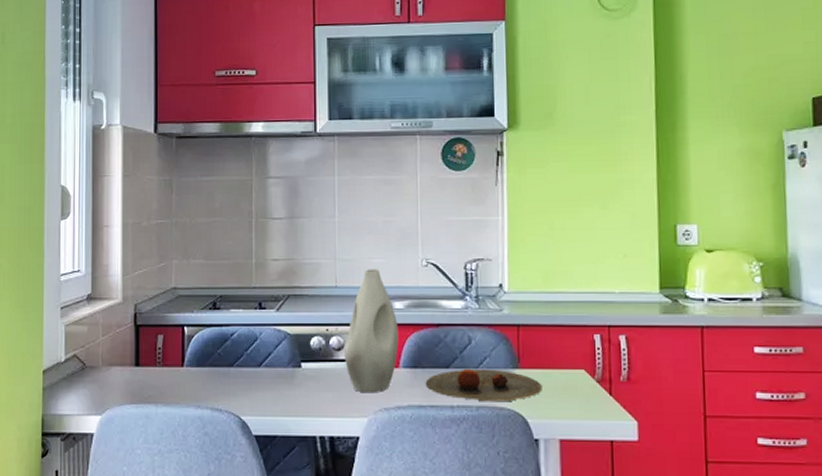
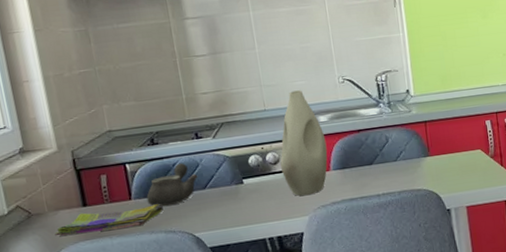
dish towel: none [103,373,213,398] -> present [54,204,163,236]
teapot: none [199,333,255,380] -> present [146,162,198,207]
plate: present [425,368,542,402] -> none [354,159,450,188]

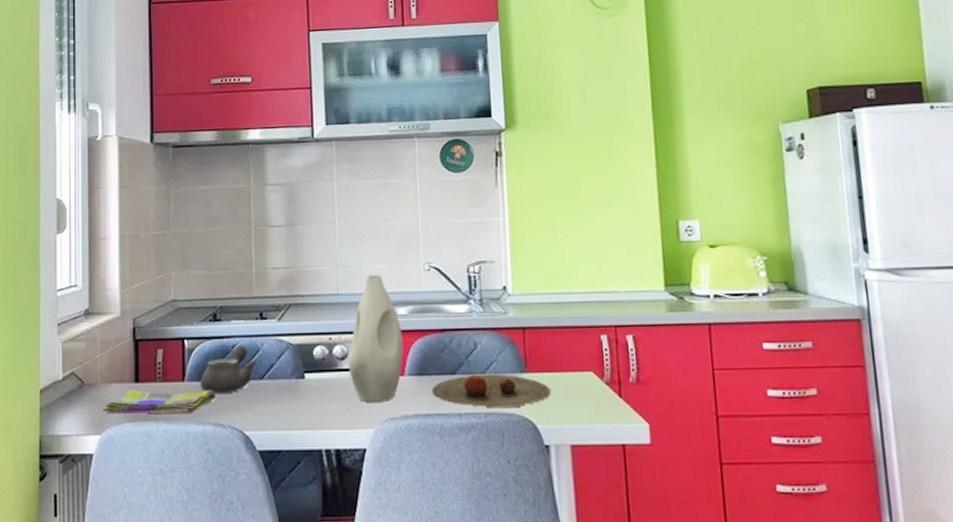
plate: none [354,159,450,188] -> present [431,374,551,408]

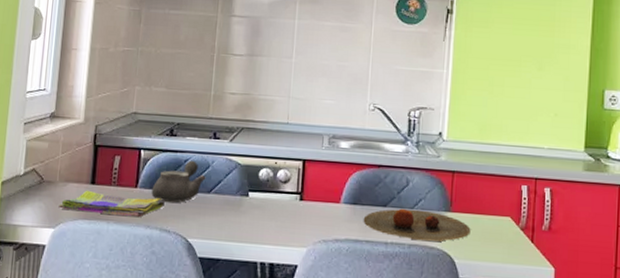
vase: present [348,275,404,403] -> none [290,109,343,225]

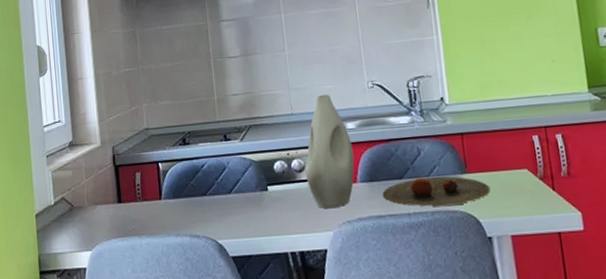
dish towel: present [58,190,165,217] -> none [91,206,190,231]
teapot: present [151,160,206,203] -> none [175,164,225,209]
vase: none [290,109,343,225] -> present [305,94,355,209]

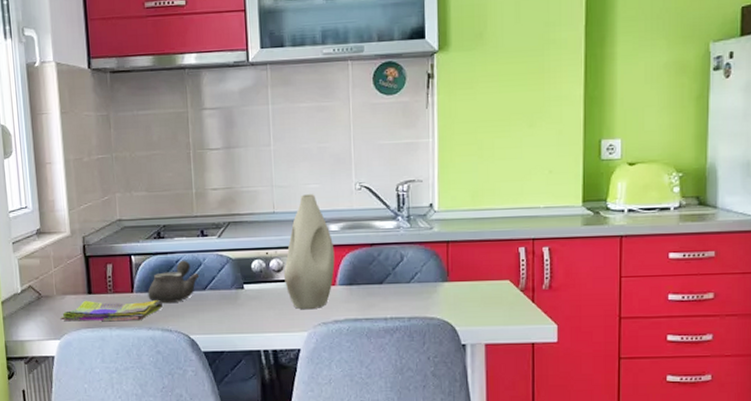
dish towel: none [91,206,190,231] -> present [60,300,162,321]
teapot: none [175,164,225,209] -> present [148,260,200,304]
plate: present [382,176,490,207] -> none [360,283,470,313]

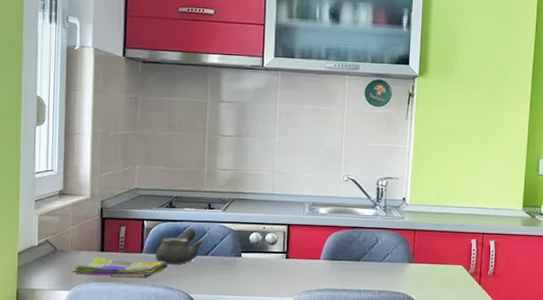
vase: present [284,194,335,310] -> none [277,181,322,279]

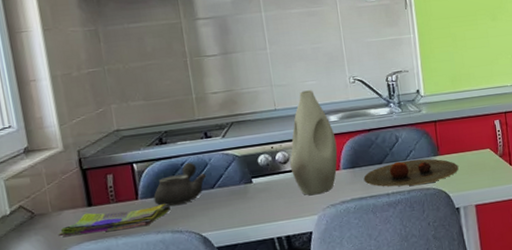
vase: none [277,181,322,279] -> present [290,90,338,196]
plate: none [340,262,430,288] -> present [363,158,459,187]

